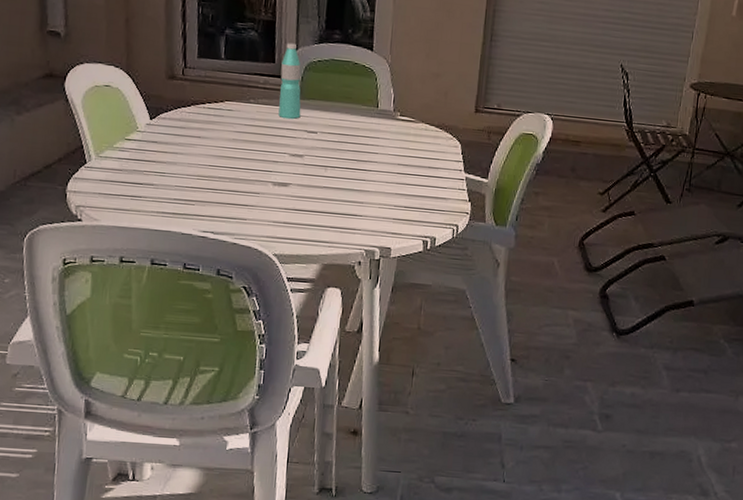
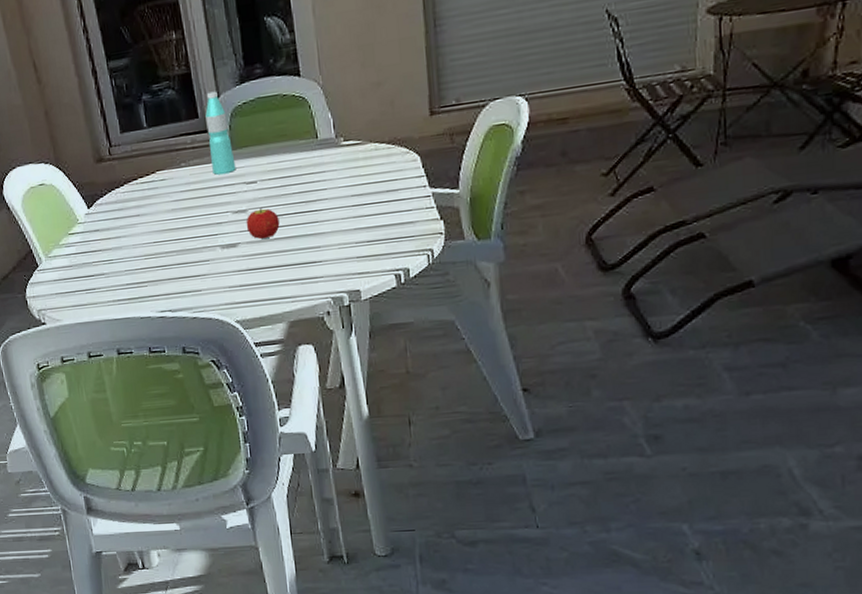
fruit: none [300,156,331,185] -> present [245,207,280,239]

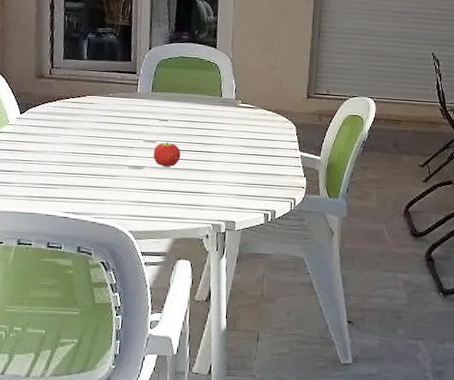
water bottle: present [205,91,236,175] -> none [134,44,154,109]

